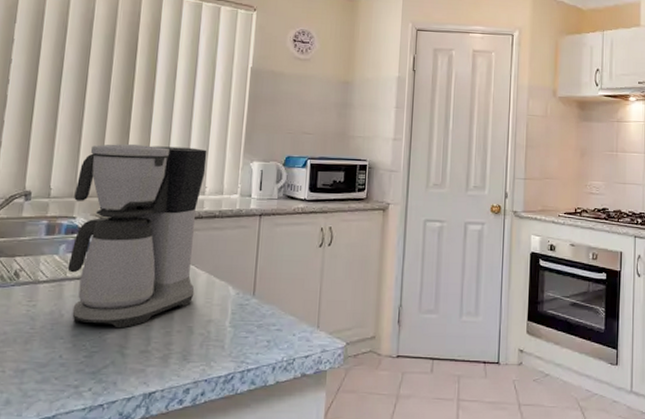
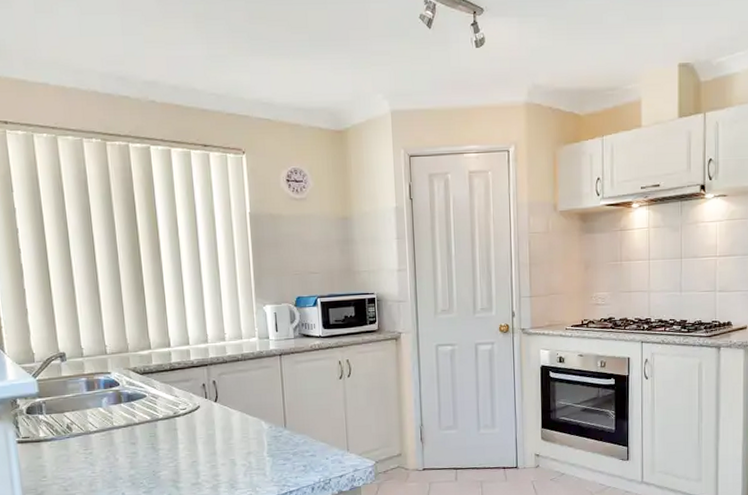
coffee maker: present [67,143,207,329] -> none [104,297,231,466]

